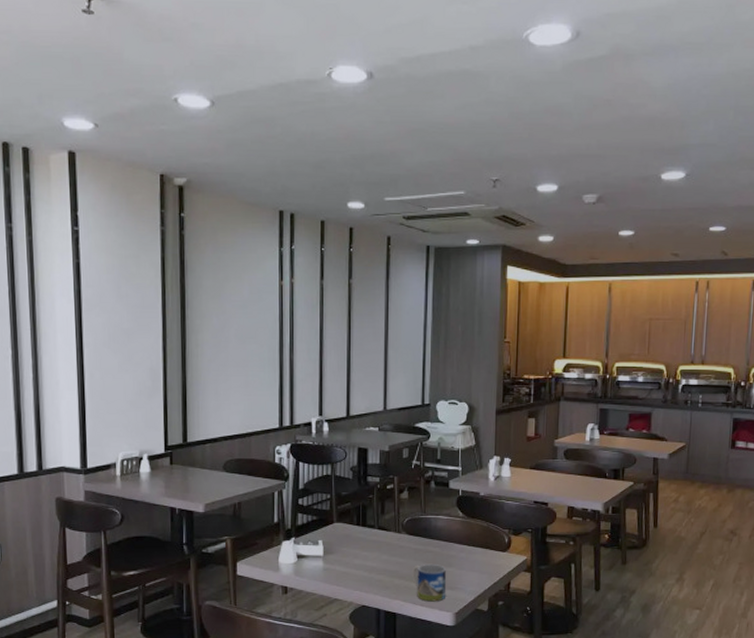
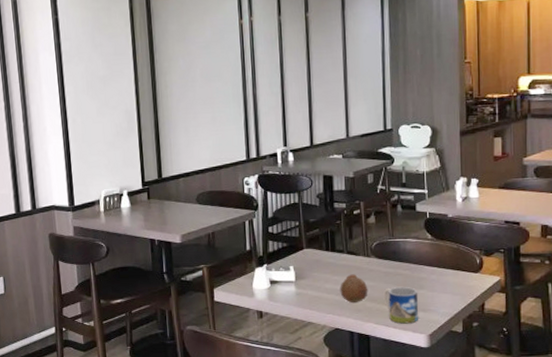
fruit: none [369,550,397,579] -> present [340,274,368,302]

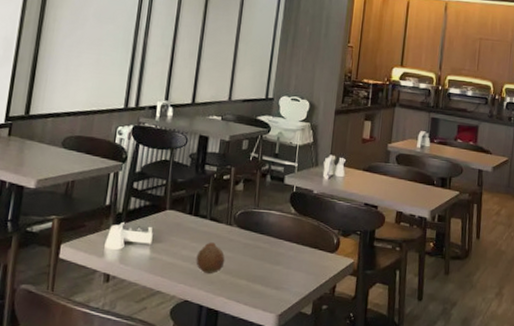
mug: present [383,287,419,324] -> none [239,260,274,301]

